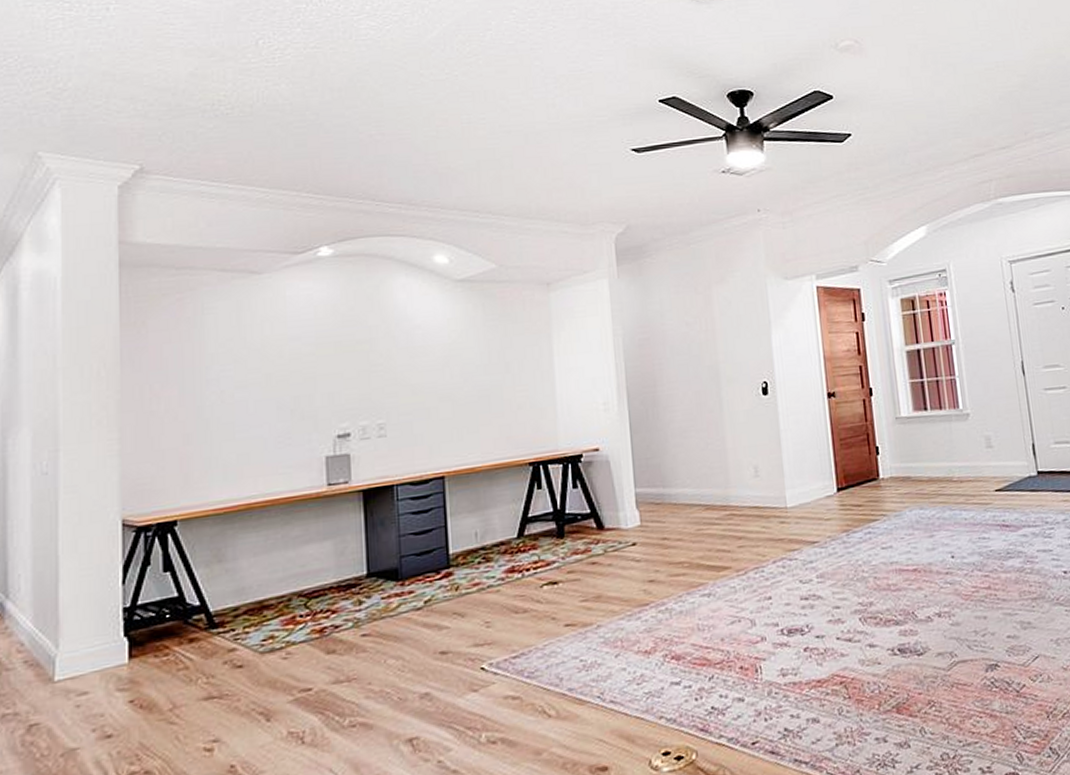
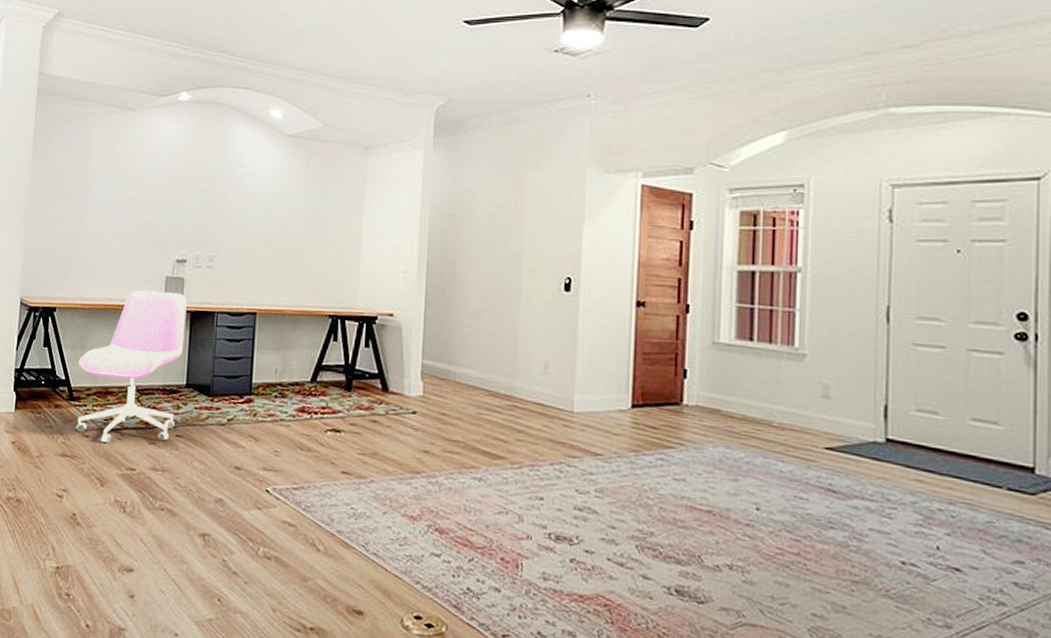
office chair: none [216,472,359,670] -> present [75,290,187,444]

